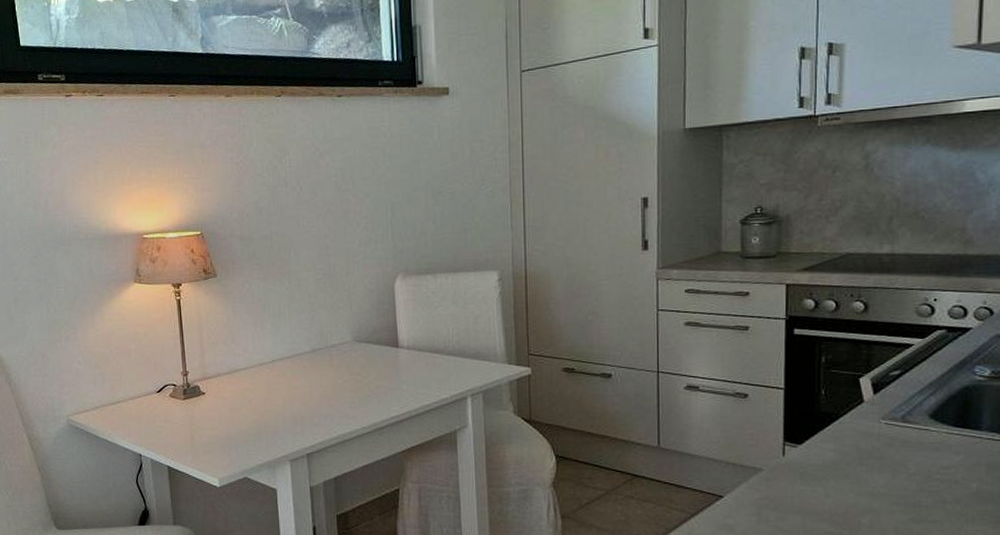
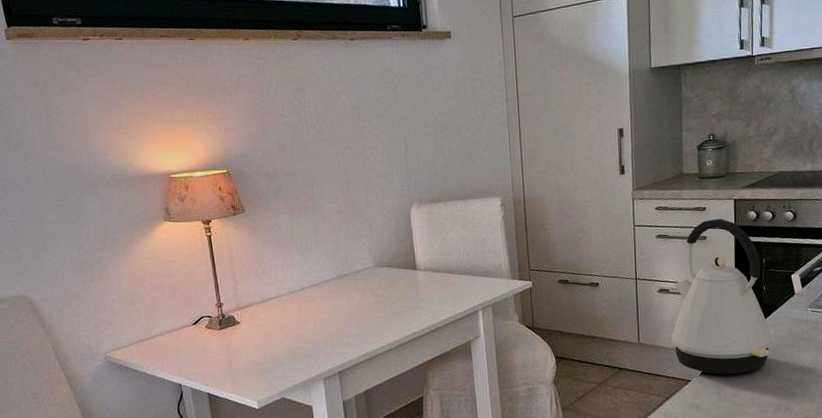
kettle: none [700,305,832,493] -> present [671,218,773,375]

